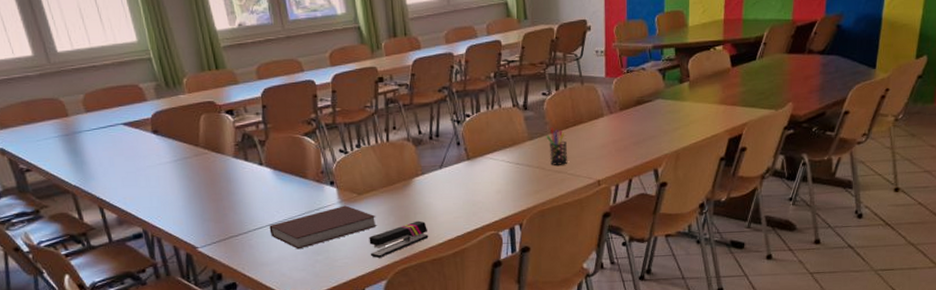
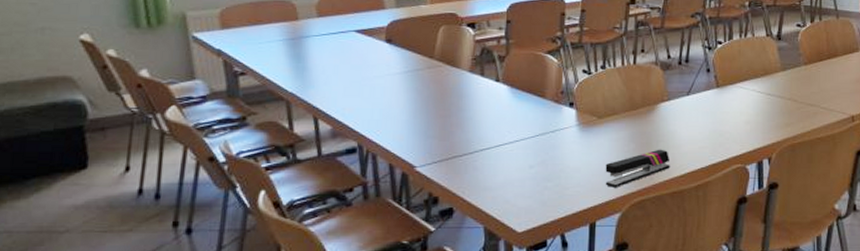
notebook: present [269,205,378,250] -> none [498,129,616,174]
pen holder: present [546,127,568,165] -> none [799,59,822,98]

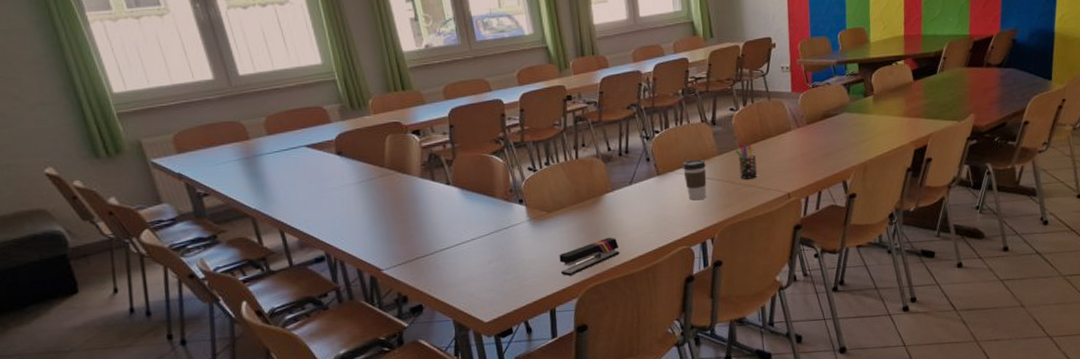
coffee cup: none [744,74,768,115] -> present [683,160,707,200]
pen holder: none [799,59,822,98] -> present [735,142,758,179]

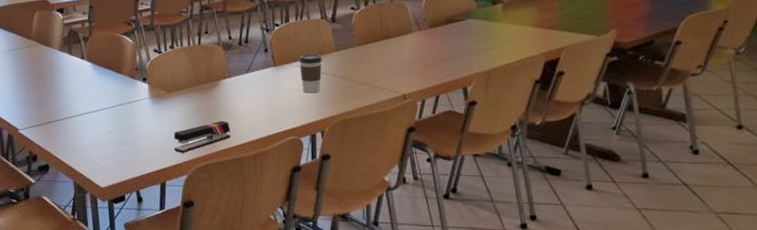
pen holder: present [735,142,758,179] -> none [353,40,374,77]

